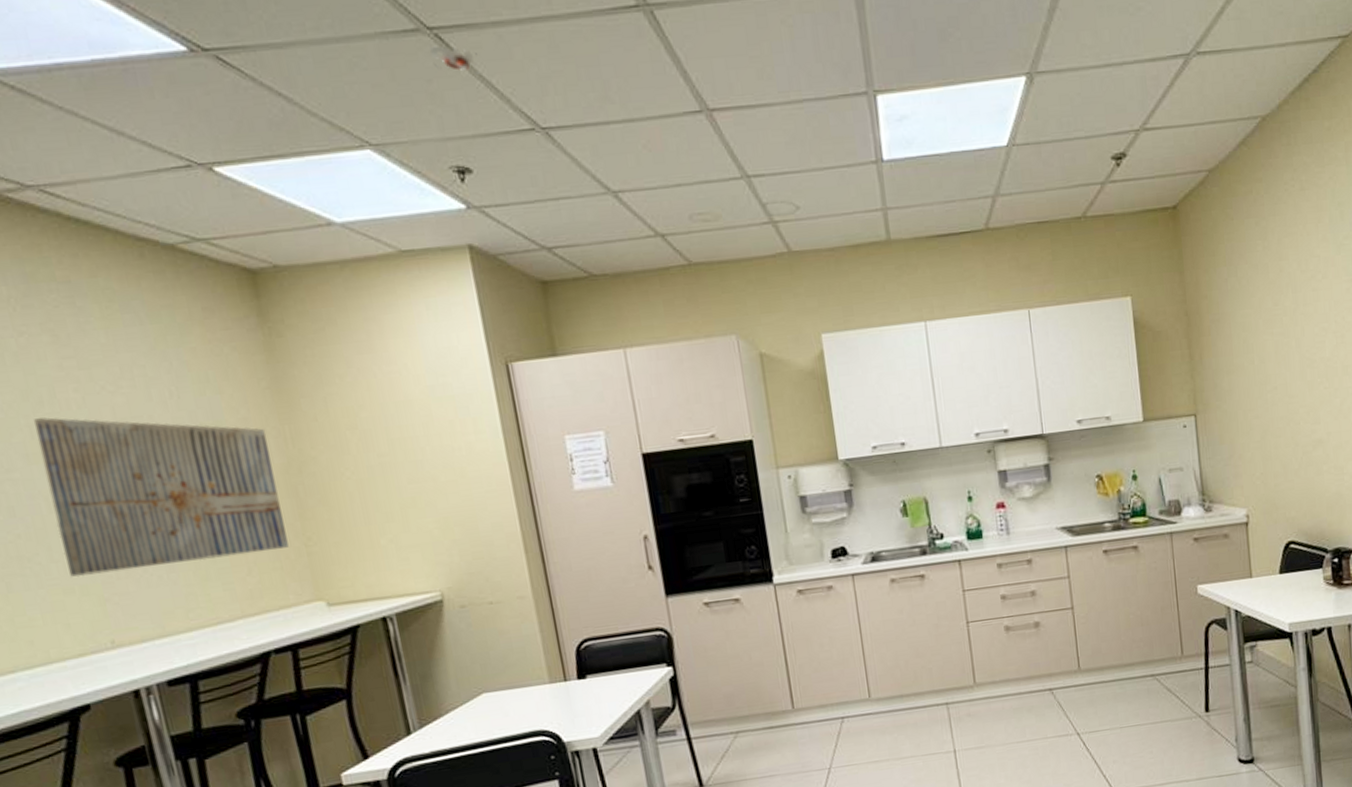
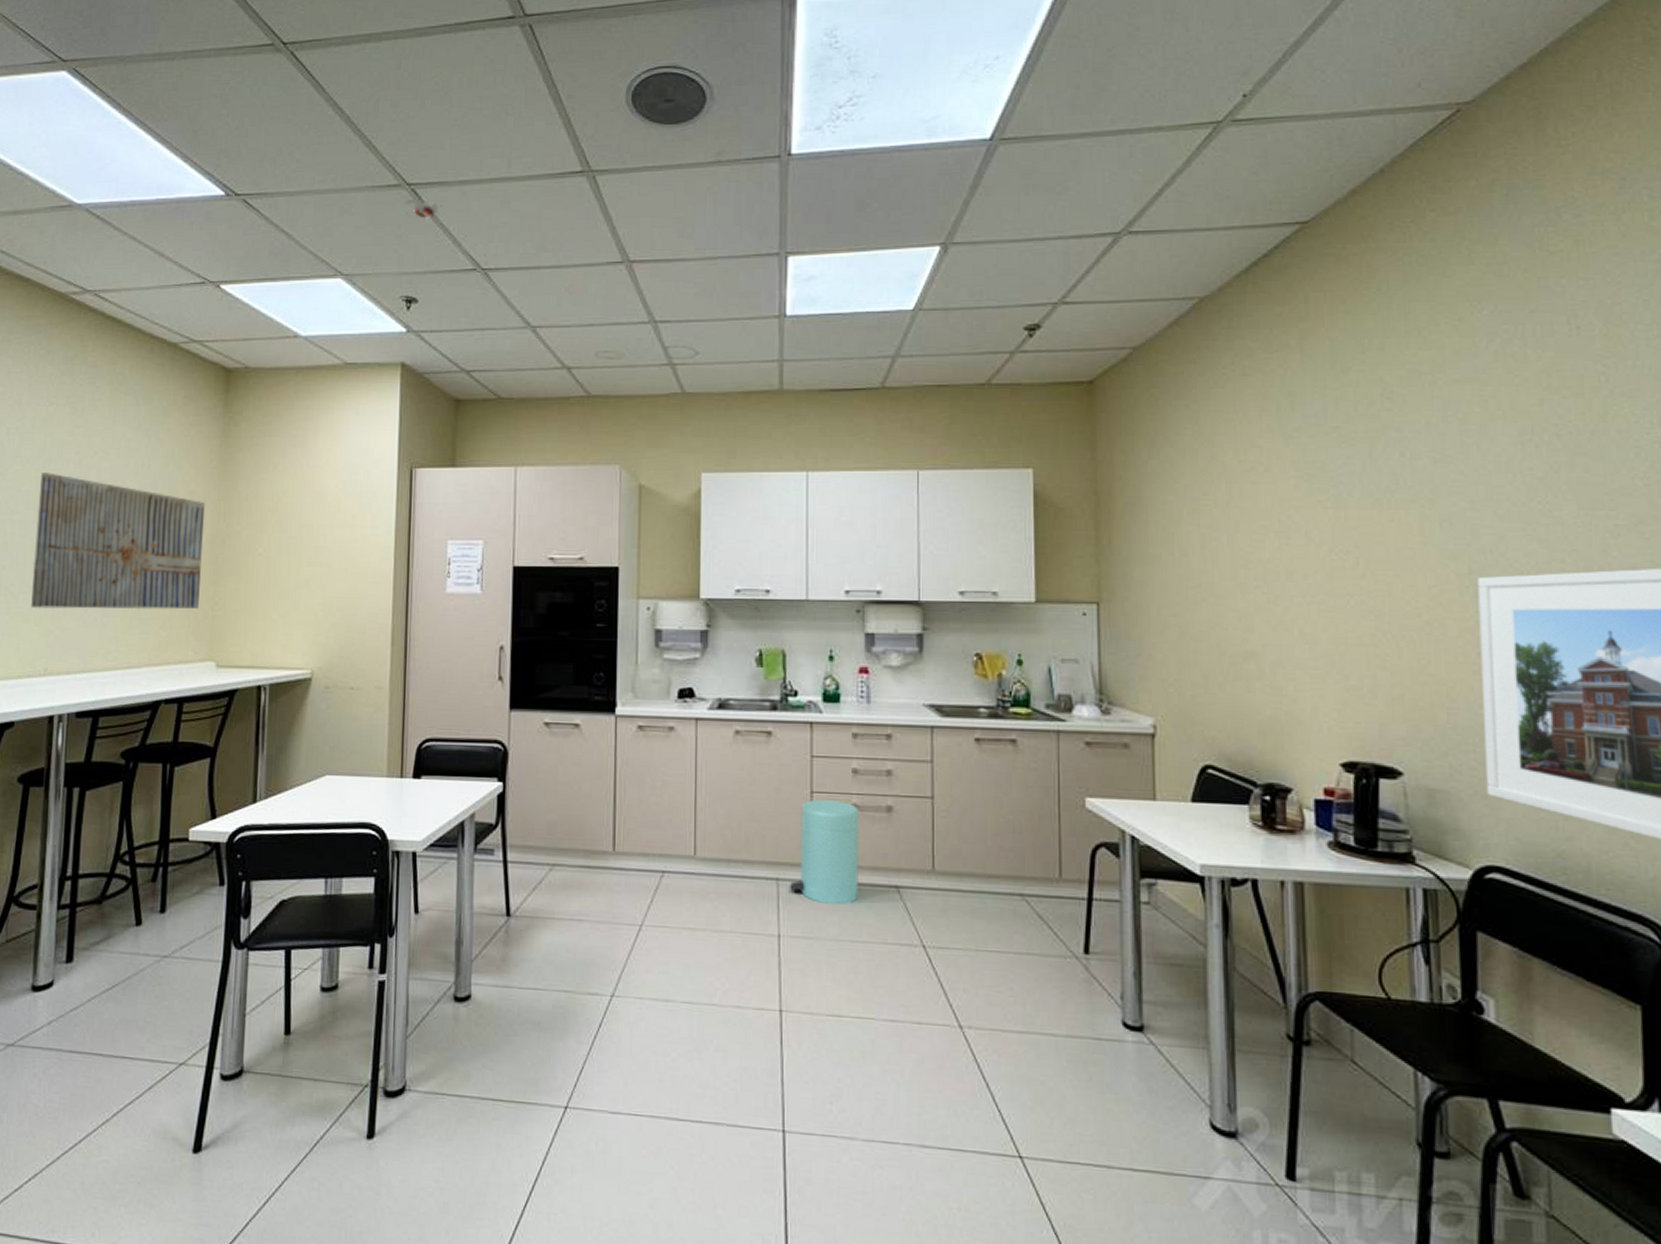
trash can: none [959,625,1019,717] -> present [790,799,859,905]

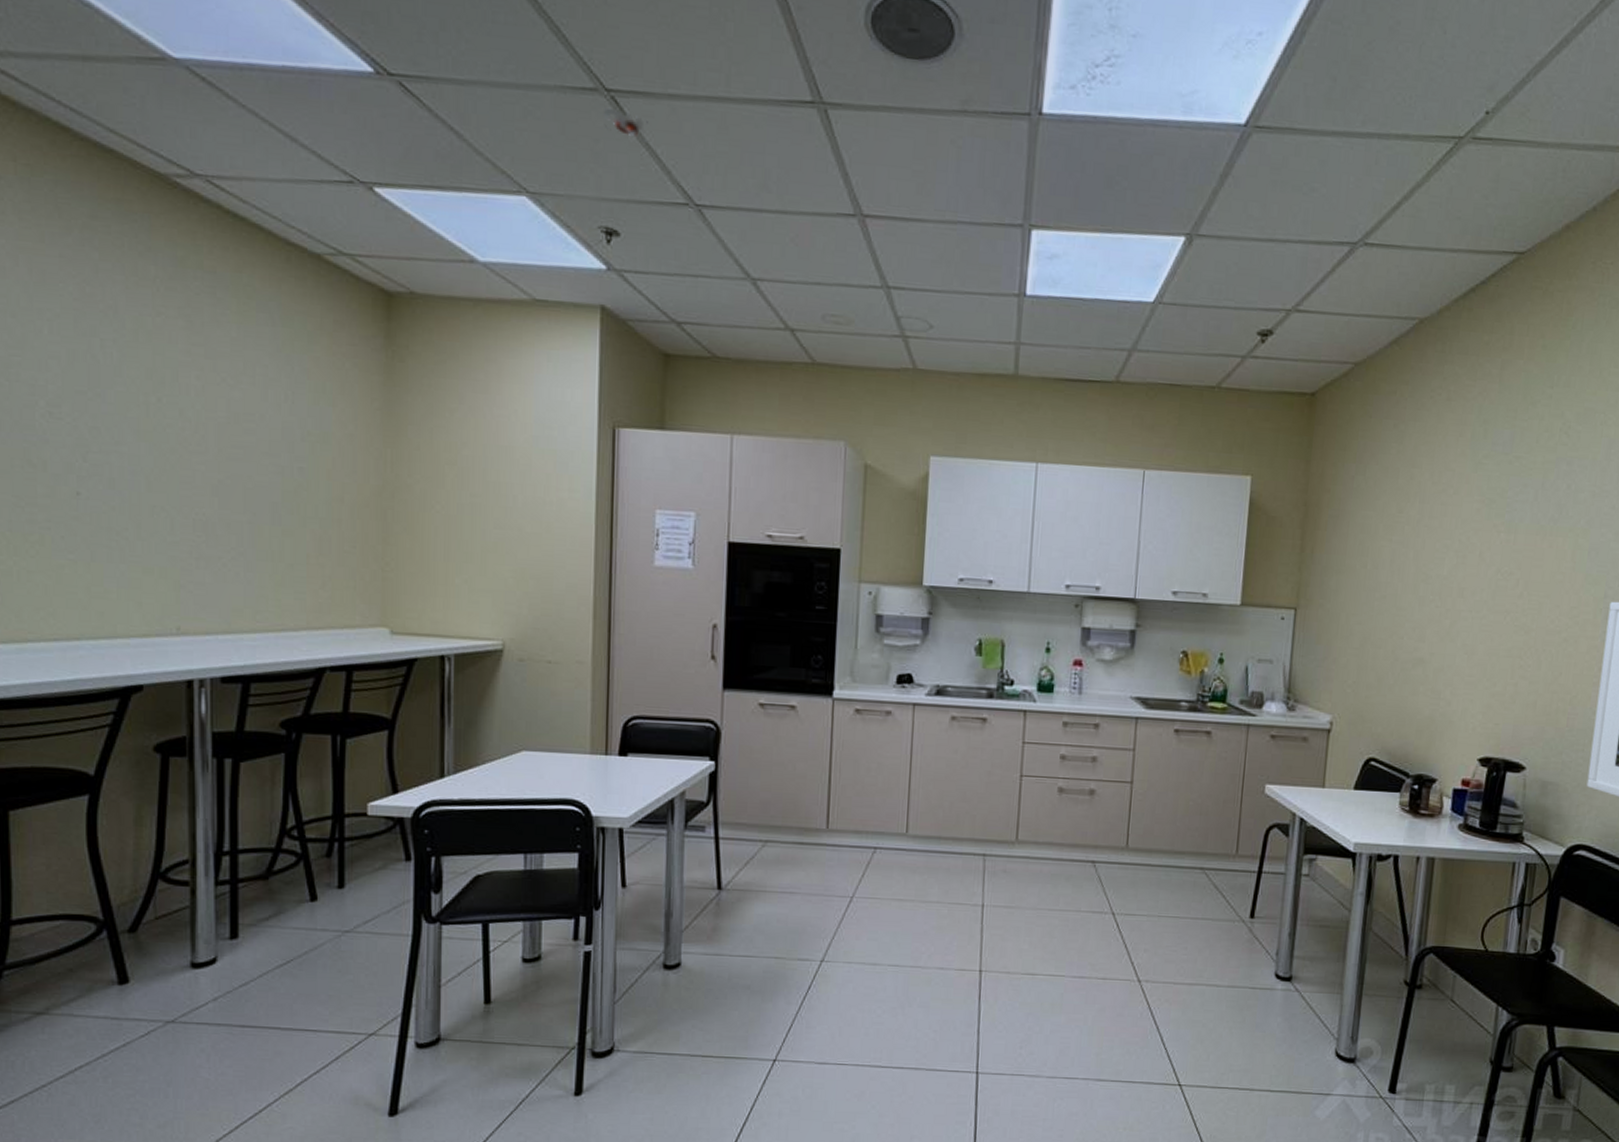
wall art: present [31,473,206,610] -> none [151,398,368,569]
trash can: present [790,799,859,905] -> none [995,782,1064,878]

